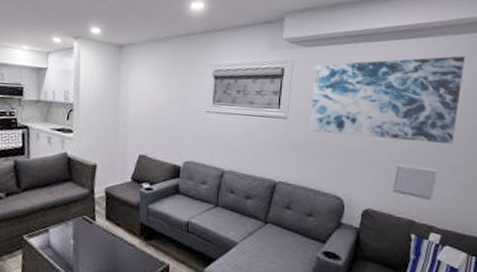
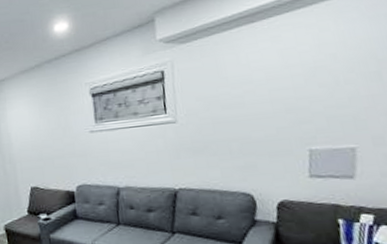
wall art: present [309,56,466,144] -> none [197,14,372,130]

